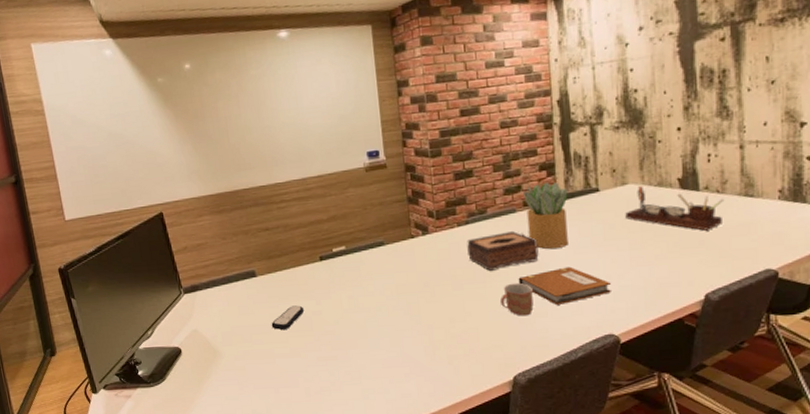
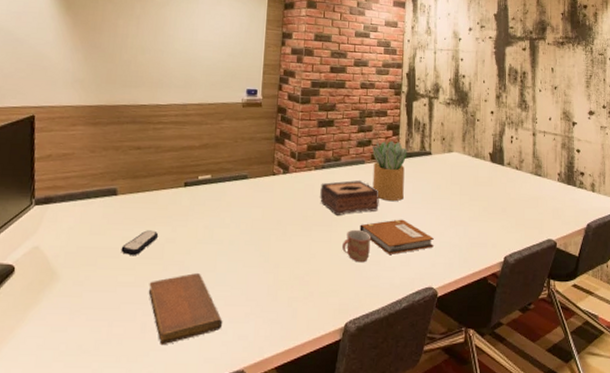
notebook: none [304,341,384,406] -> present [148,273,223,346]
desk organizer: present [625,186,725,231] -> none [449,155,521,200]

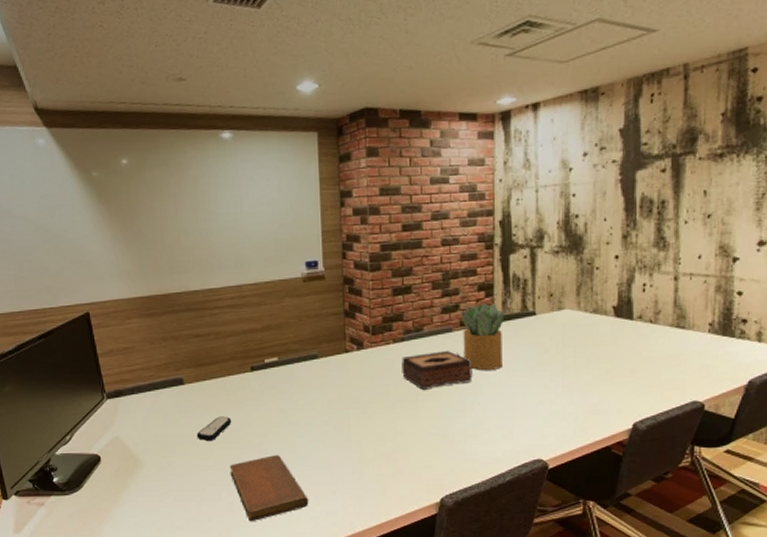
mug: present [341,229,372,263] -> none [431,403,466,438]
notebook: present [360,219,434,254] -> none [451,389,542,427]

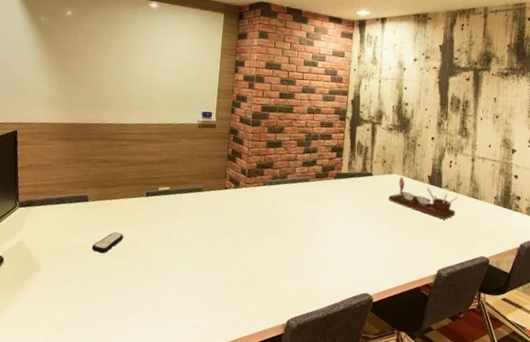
notebook: present [229,455,309,522] -> none [115,270,179,329]
tissue box: present [401,351,473,390] -> none [267,196,322,227]
potted plant: present [460,302,505,370] -> none [316,161,350,216]
desk organizer: none [560,312,657,360] -> present [388,177,458,220]

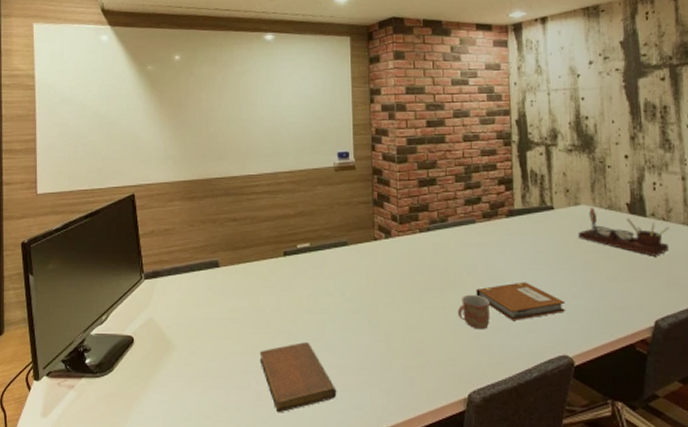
remote control: present [92,232,124,254] -> none [229,300,264,326]
notebook: none [115,270,179,329] -> present [259,342,337,413]
mug: none [286,239,314,269] -> present [457,294,491,330]
notebook: none [303,232,372,263] -> present [476,282,565,320]

